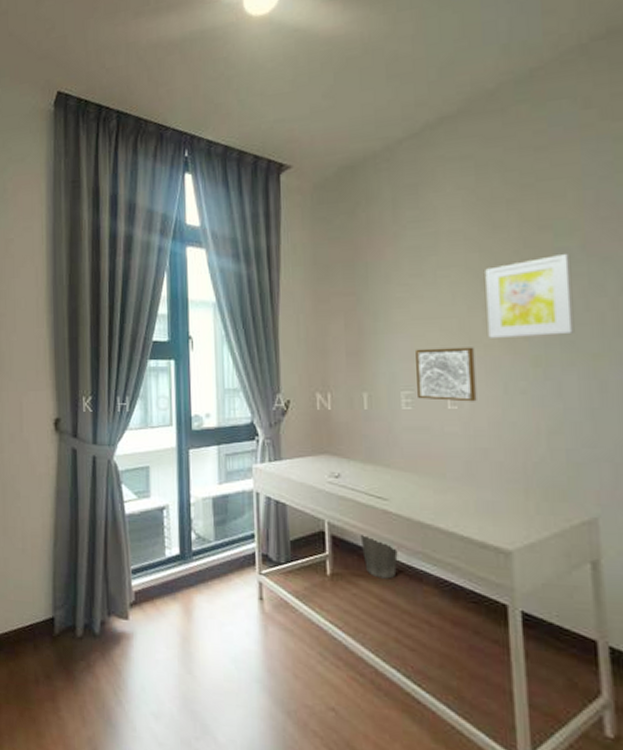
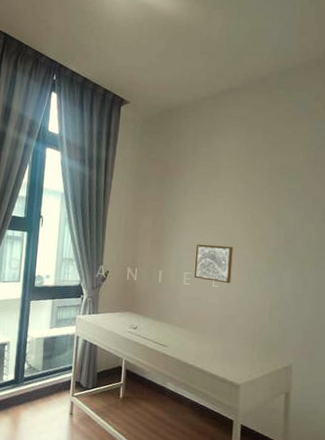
waste basket: present [360,535,399,579] -> none [145,370,170,402]
wall art: present [485,254,575,338] -> none [243,192,297,245]

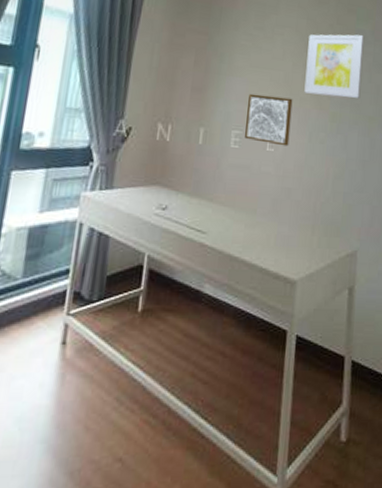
wall art: none [243,192,297,245] -> present [304,34,365,98]

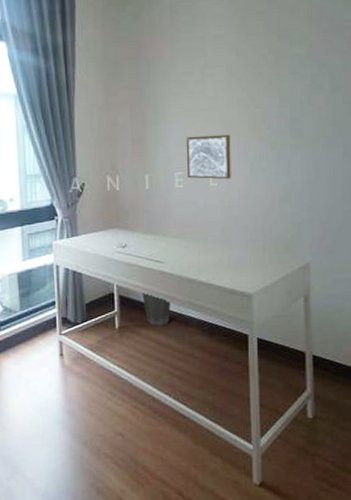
waste basket: none [175,268,209,312] -> present [142,293,172,326]
wall art: present [304,34,365,98] -> none [240,59,301,127]

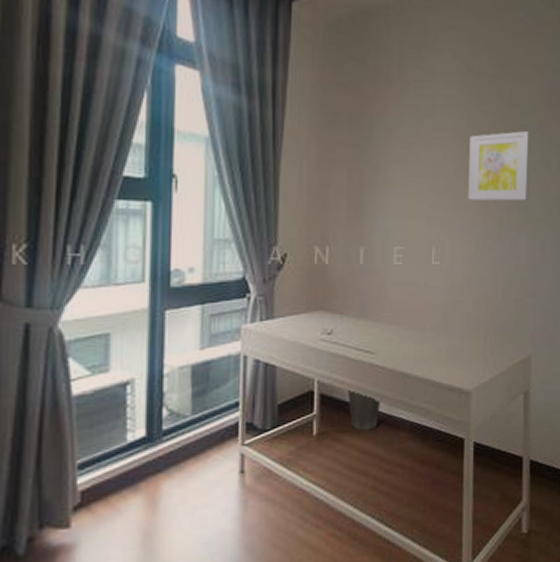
wall art: present [187,134,231,180] -> none [408,206,456,258]
wall art: none [240,59,301,127] -> present [468,131,530,201]

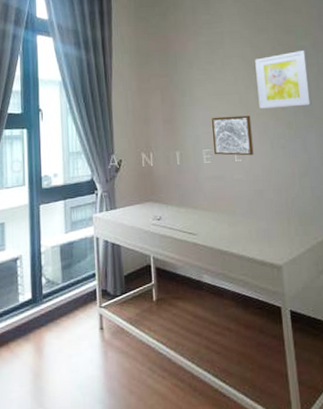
waste basket: present [347,390,382,431] -> none [177,265,206,299]
wall art: none [408,206,456,258] -> present [212,115,254,156]

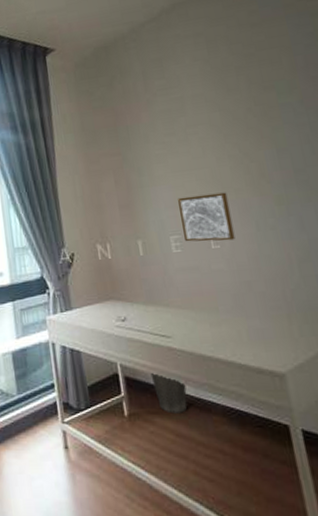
waste basket: none [177,265,206,299] -> present [150,373,187,414]
wall art: present [255,51,312,109] -> none [226,108,306,183]

